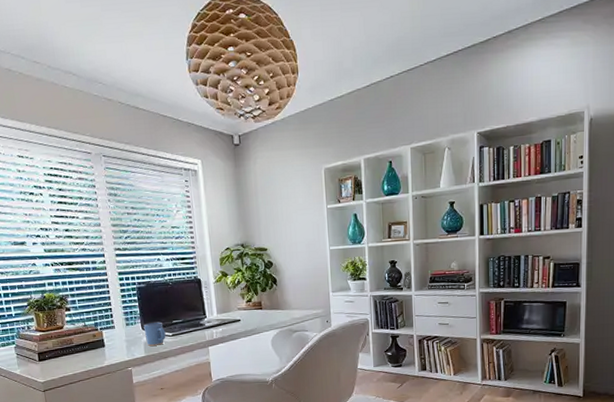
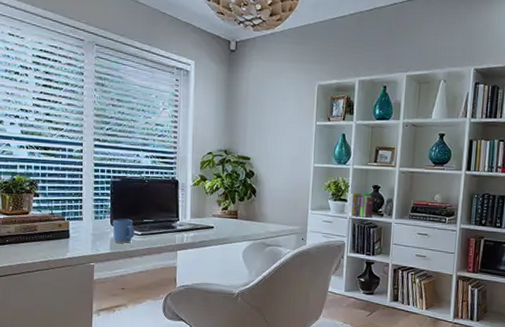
books: none [367,269,393,294] -> present [348,192,374,218]

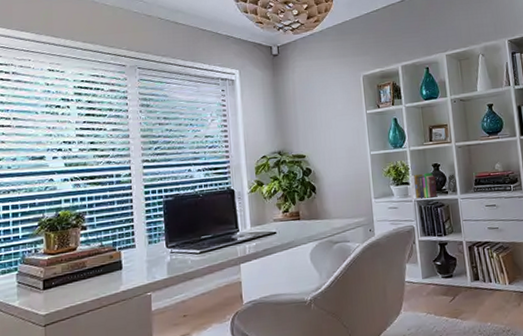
mug: present [112,218,135,243] -> none [168,238,193,266]

